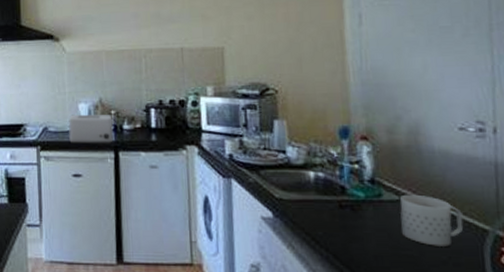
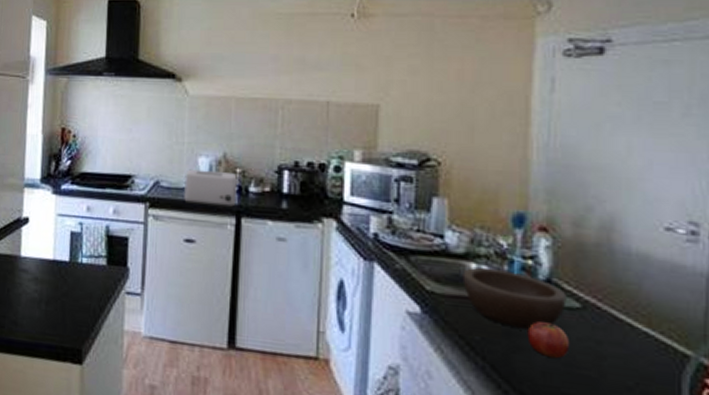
bowl: none [303,174,388,222] -> present [462,267,567,329]
fruit: none [359,213,395,244] -> present [527,320,570,359]
mug: present [399,194,464,247] -> none [578,302,659,370]

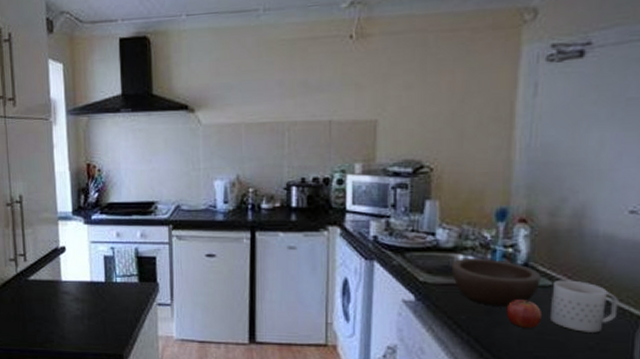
toaster: present [184,169,240,209] -> none [203,192,253,225]
mug: none [578,302,659,370] -> present [549,280,618,333]

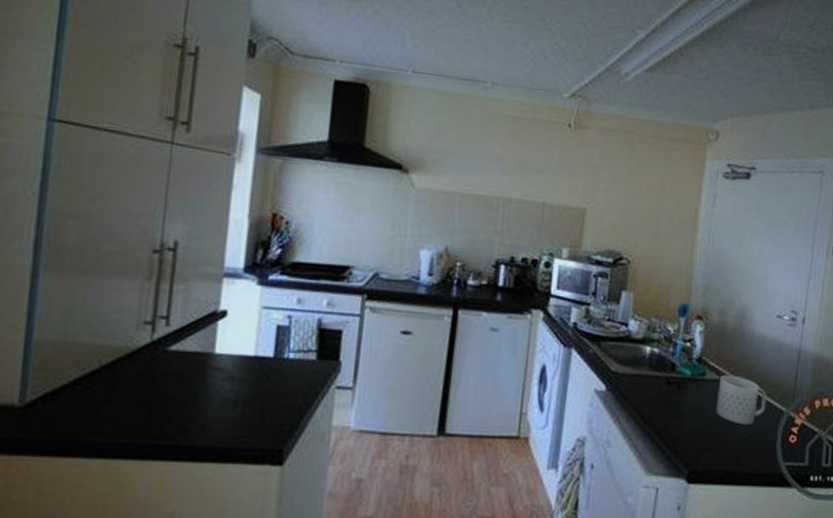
bowl: present [451,258,541,306] -> none [639,350,711,399]
fruit: present [506,298,543,329] -> none [682,391,710,421]

